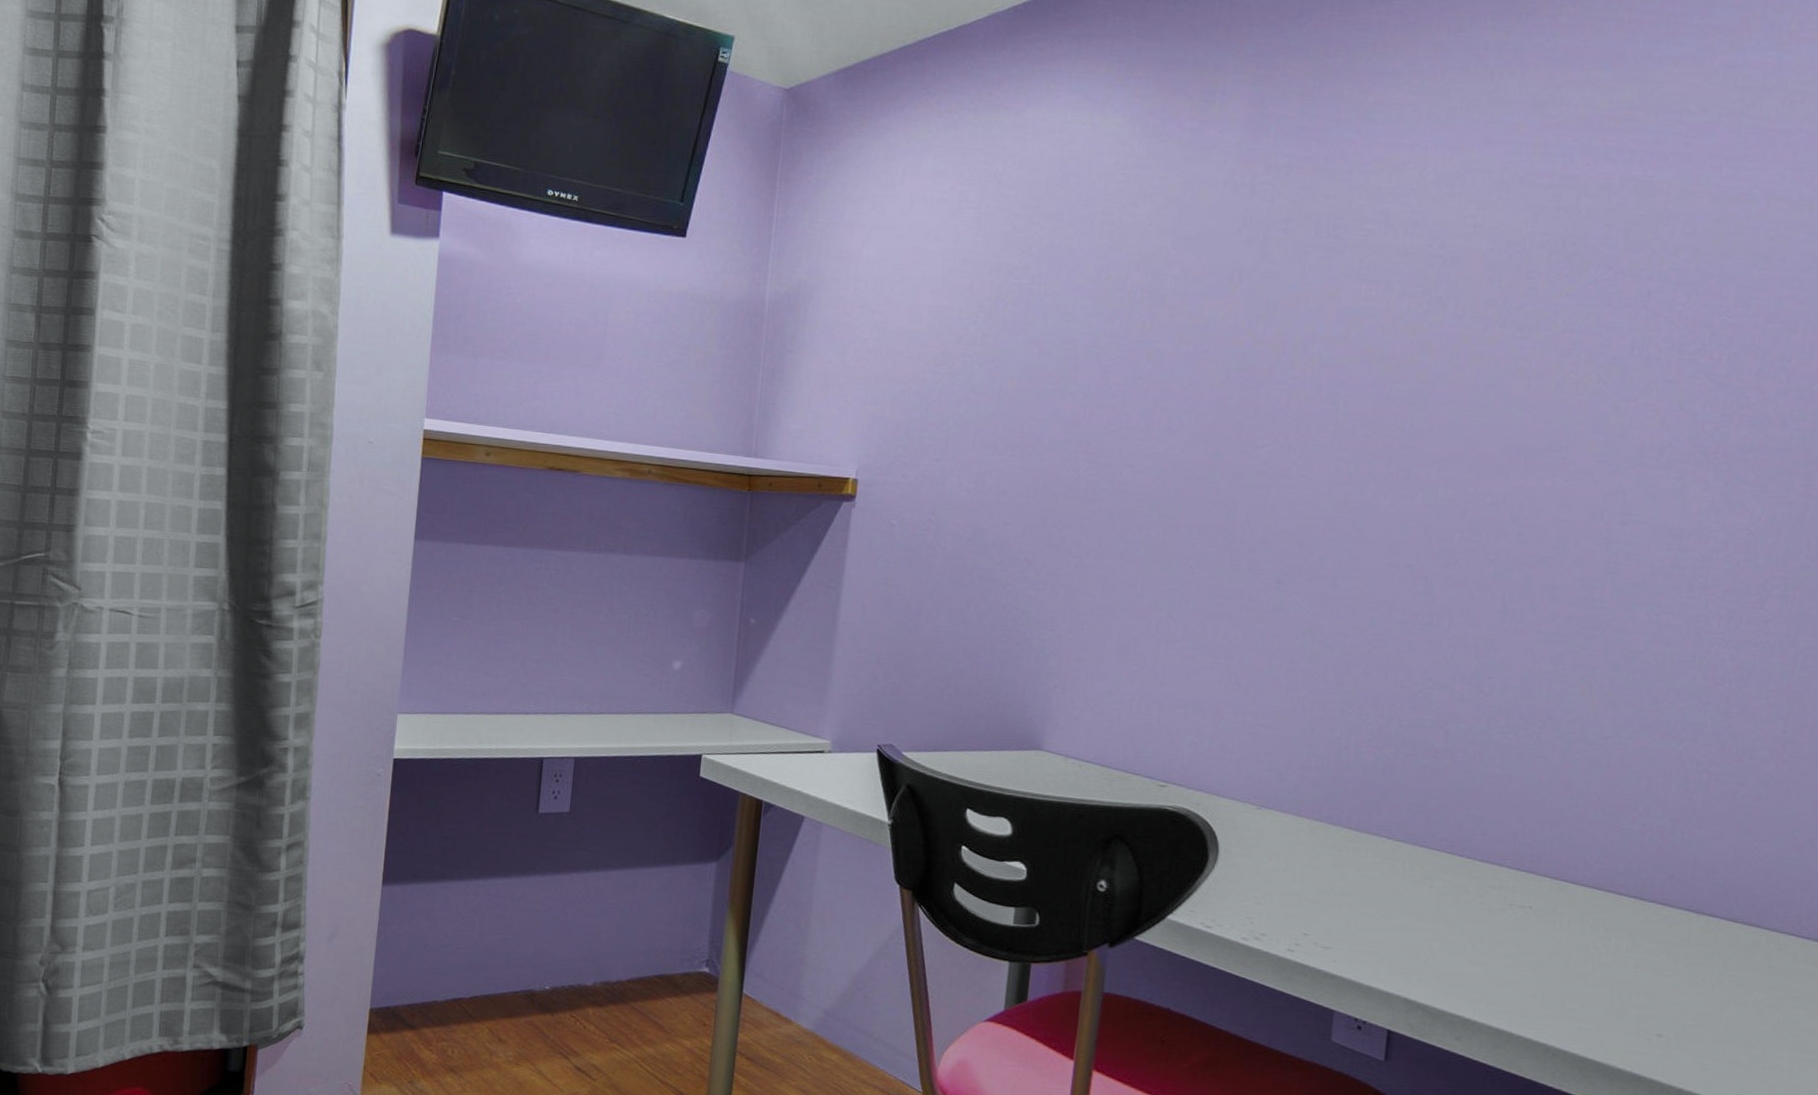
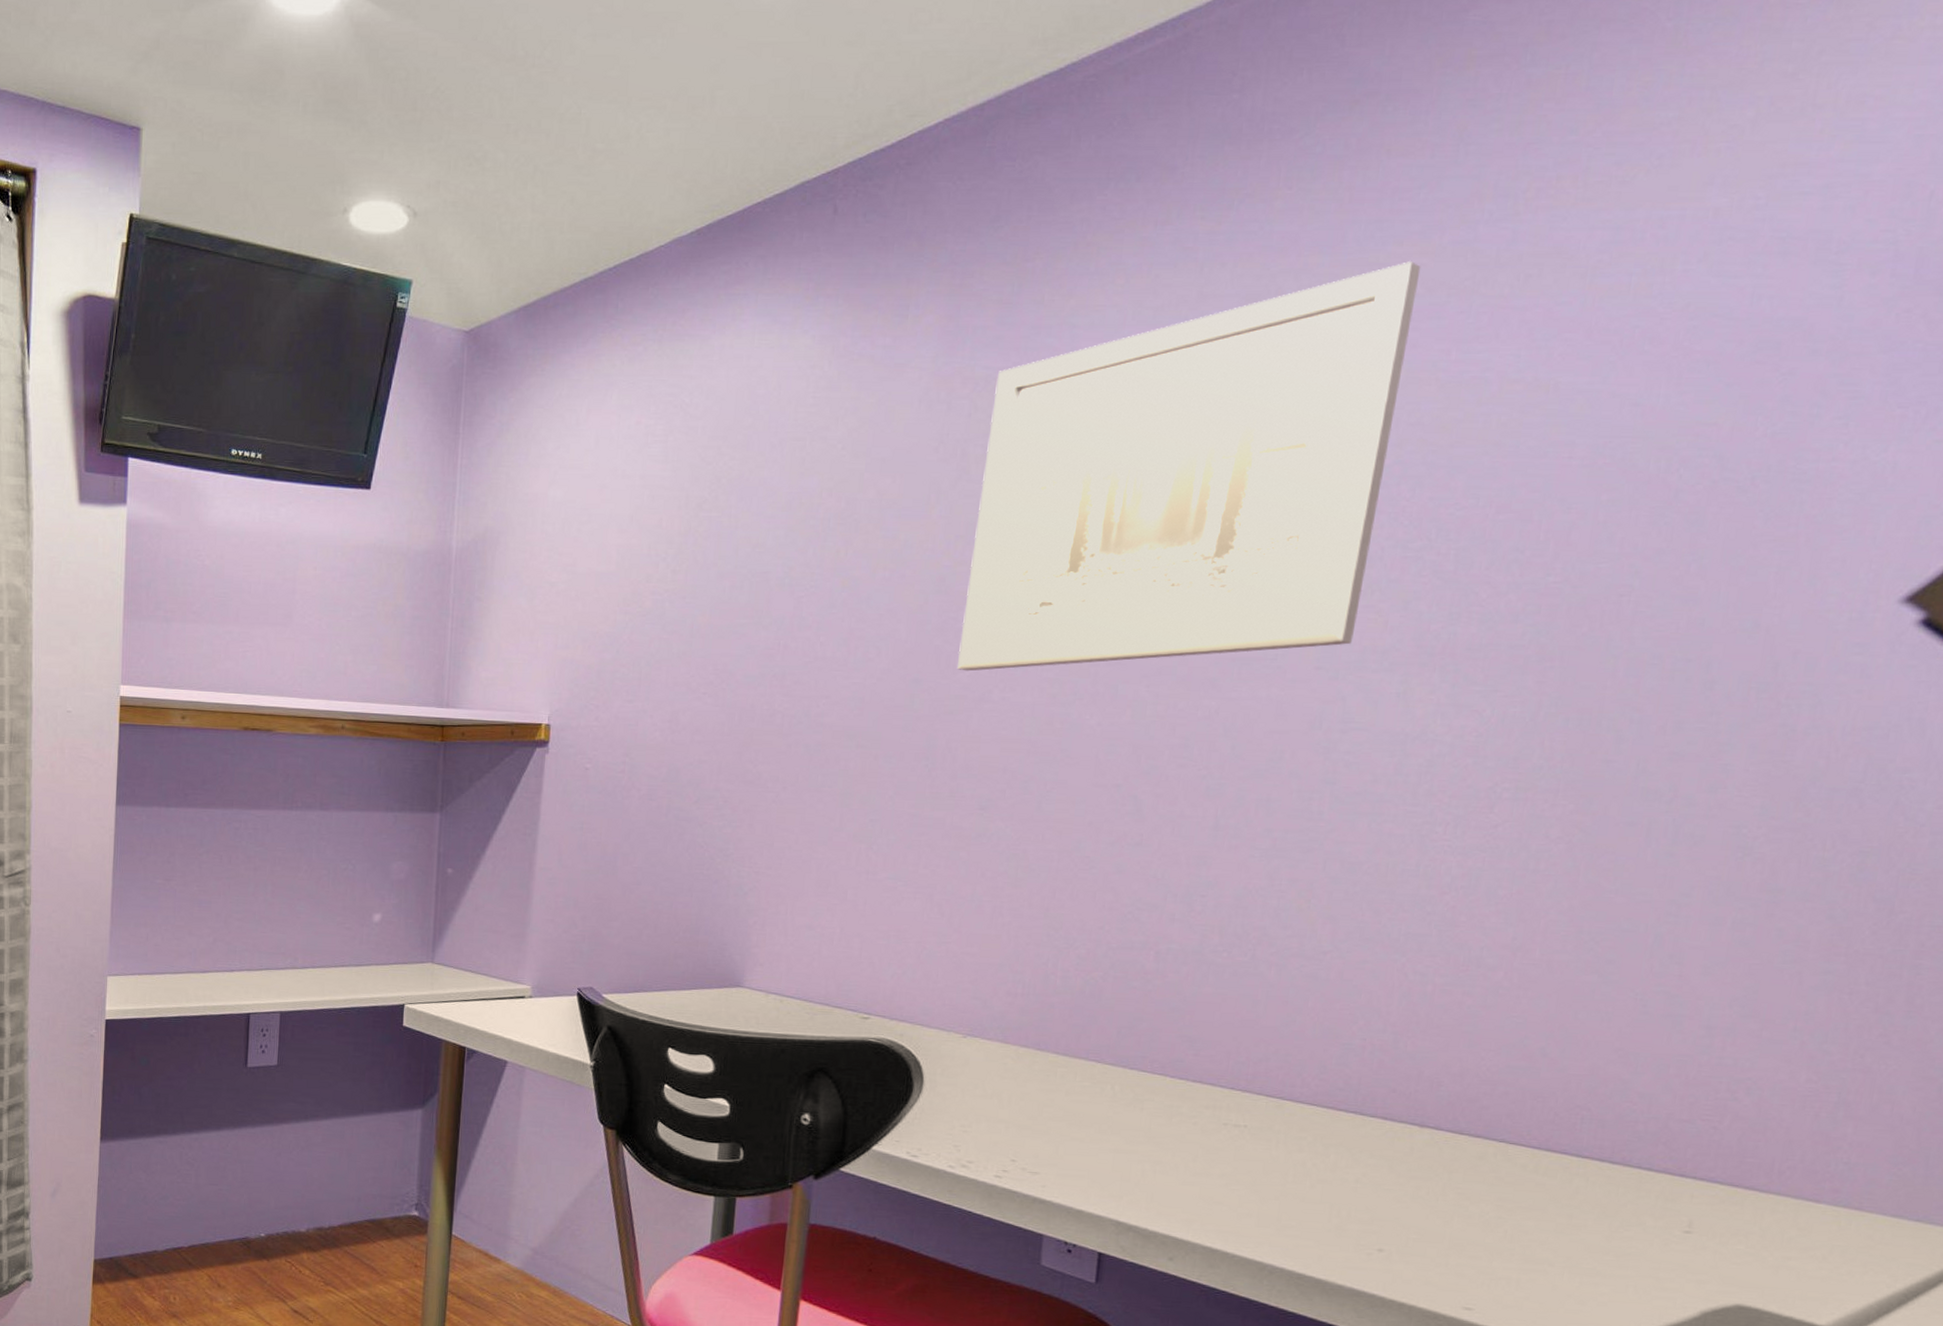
wall art: none [1257,81,1695,448] -> present [957,261,1421,672]

